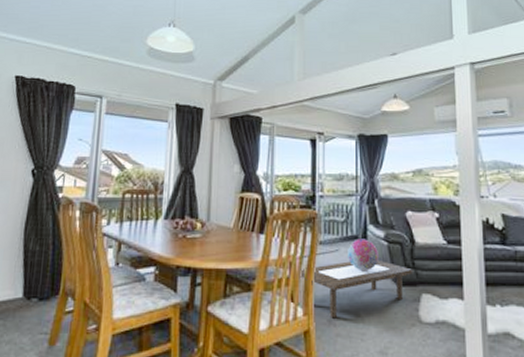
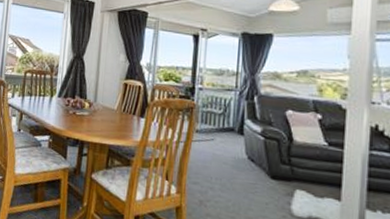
coffee table: present [299,260,413,319] -> none [174,150,289,200]
decorative globe: present [348,238,378,272] -> none [222,131,254,162]

